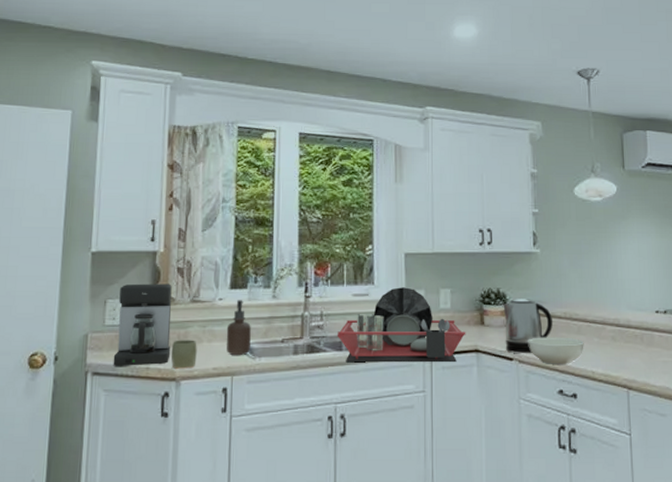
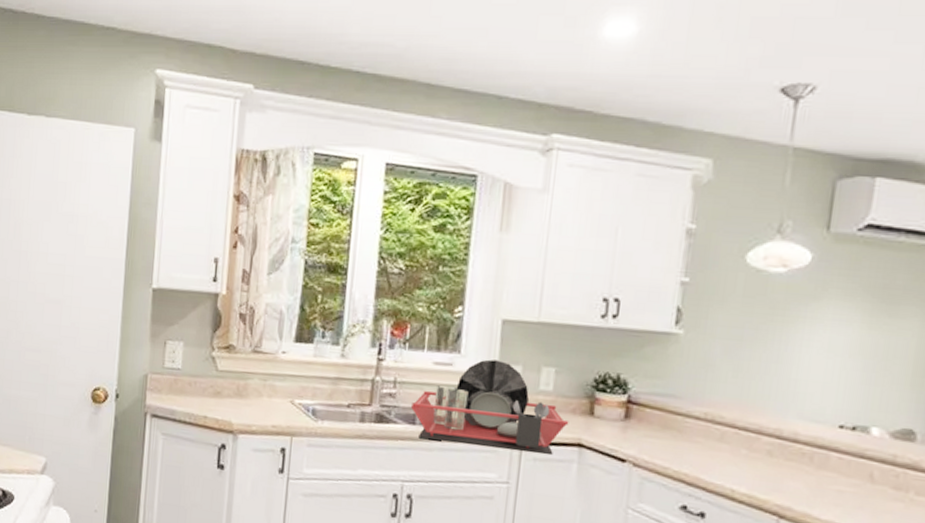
coffee maker: present [113,283,172,367] -> none [171,326,233,415]
mug: present [171,340,197,369] -> none [229,391,257,423]
soap dispenser: present [226,300,251,355] -> none [287,355,315,416]
kettle: present [503,299,553,354] -> none [617,388,687,458]
bowl: present [528,337,584,364] -> none [648,438,727,477]

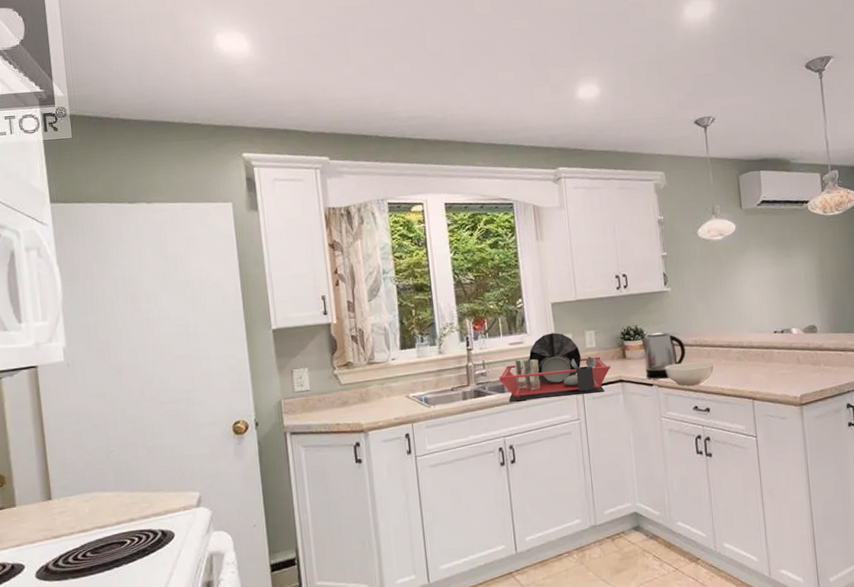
kettle: none [617,388,687,458] -> present [641,332,686,380]
bowl: none [648,438,727,477] -> present [665,362,714,386]

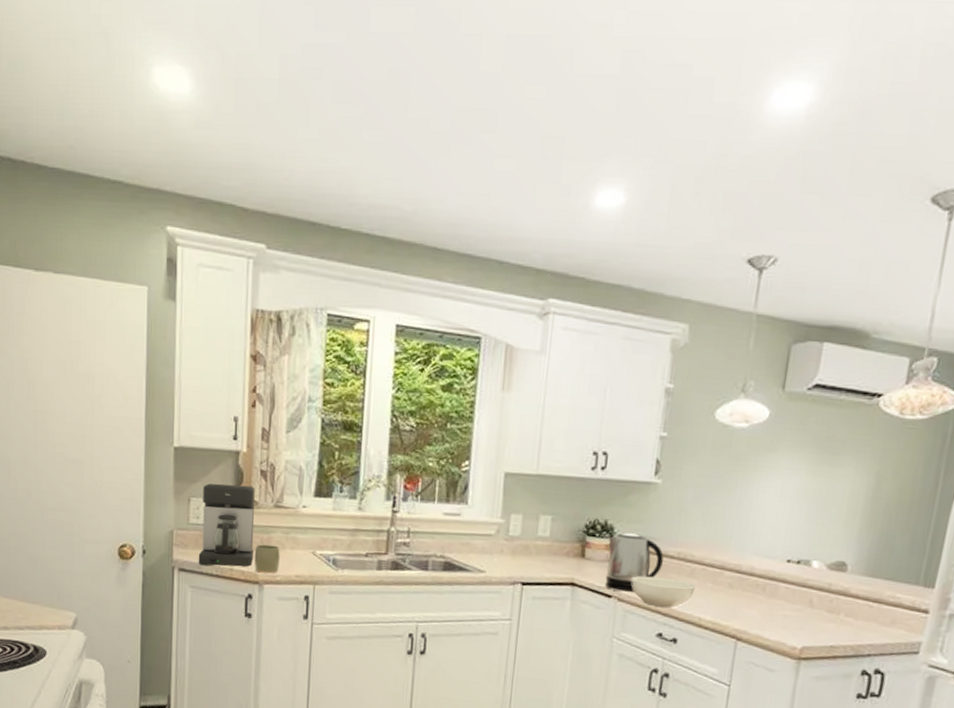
coffee maker: none [303,350,356,426] -> present [198,483,255,568]
mug: none [356,396,380,422] -> present [254,544,280,574]
dish rack: present [499,333,611,402] -> none [424,509,564,594]

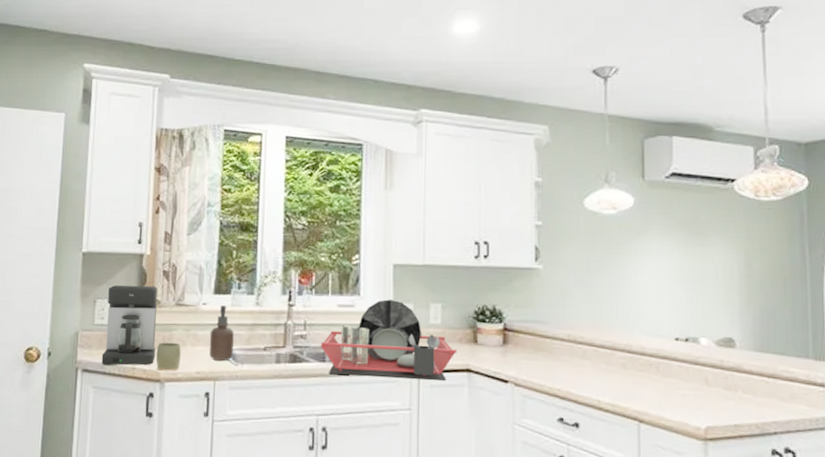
soap dispenser: none [309,509,335,566] -> present [209,305,234,361]
dish rack: none [424,509,564,594] -> present [321,299,457,382]
kettle: present [604,532,664,593] -> none [499,317,554,378]
bowl: present [631,576,696,608] -> none [525,359,590,391]

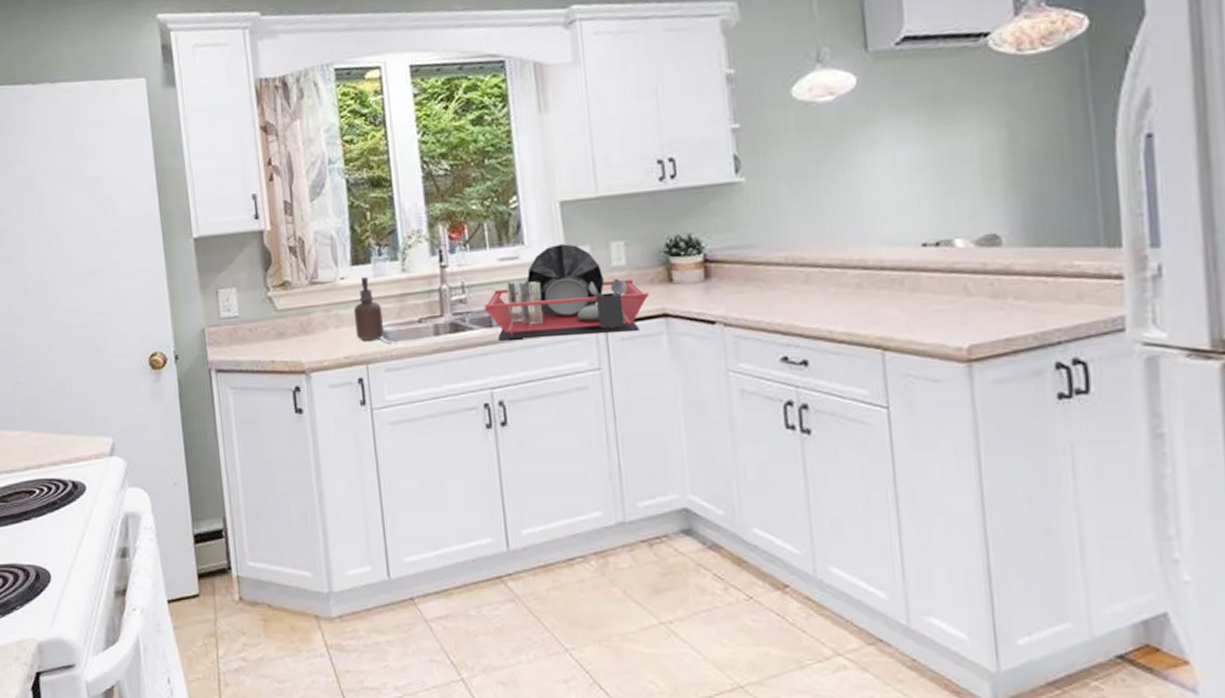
coffee maker: present [101,284,158,366] -> none [230,266,296,363]
mug: present [156,342,181,371] -> none [295,327,325,361]

